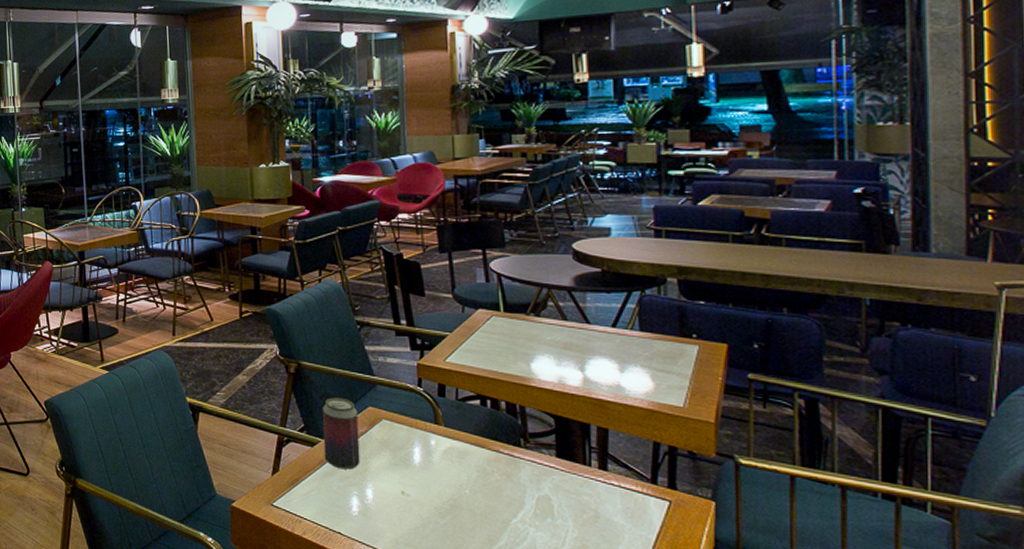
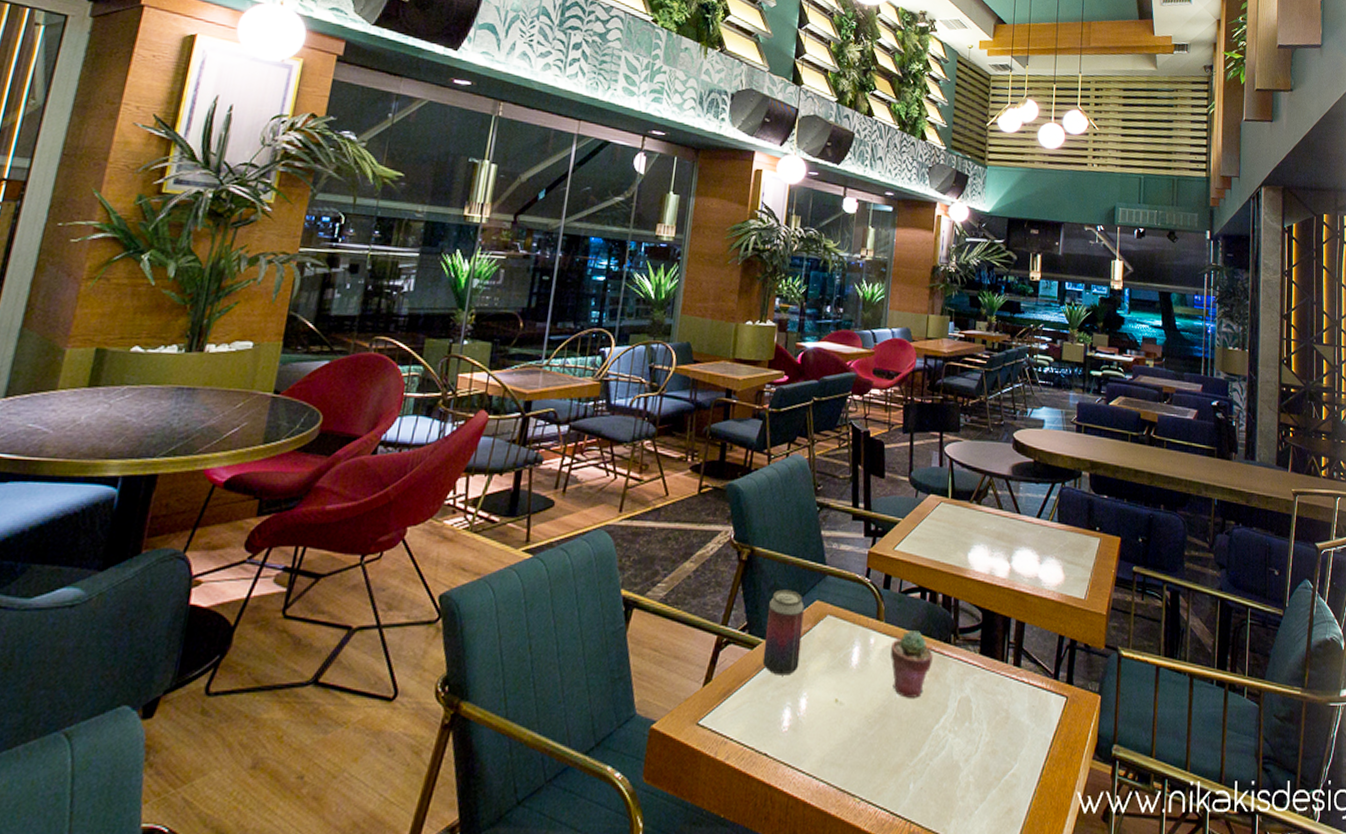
potted succulent: none [454,434,502,494] -> present [890,630,933,698]

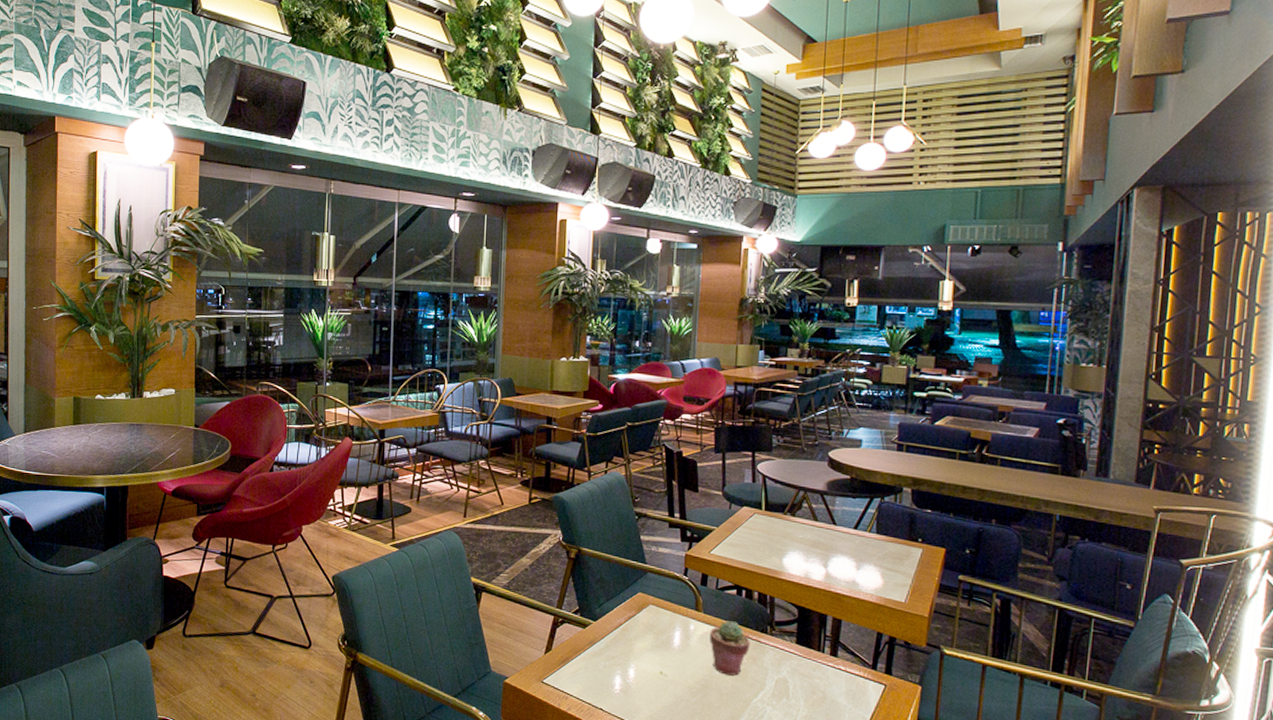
beverage can: present [762,589,805,676] -> none [594,582,628,651]

